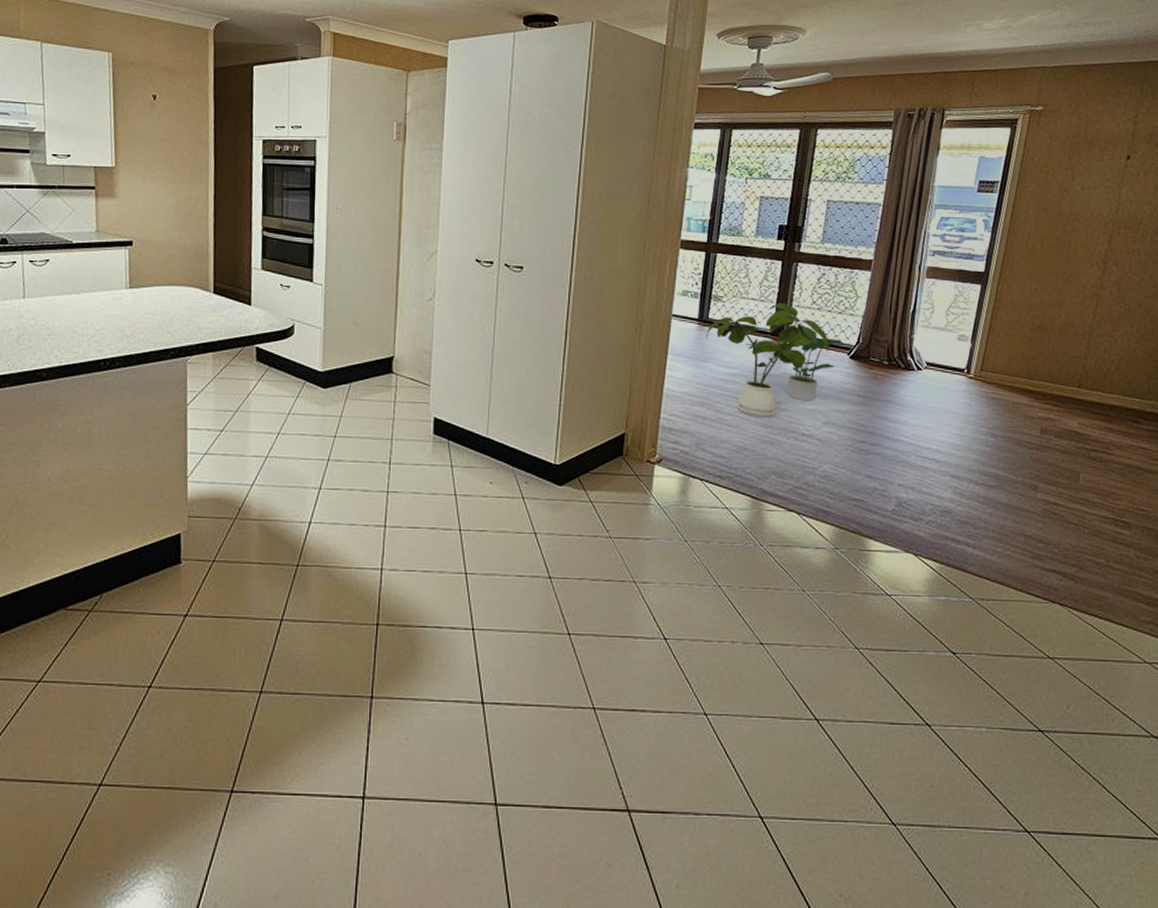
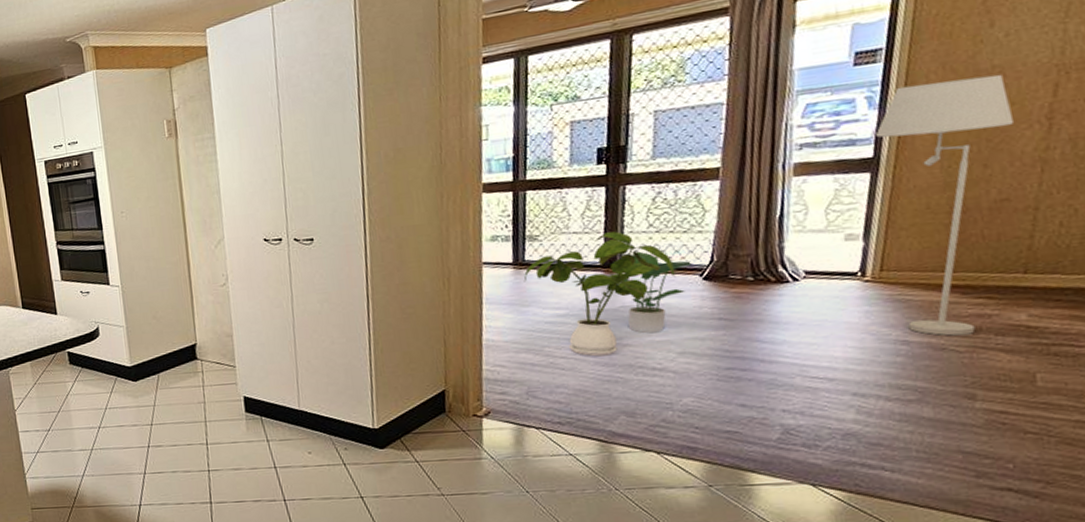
floor lamp: none [988,216,1081,434] -> present [876,74,1013,336]

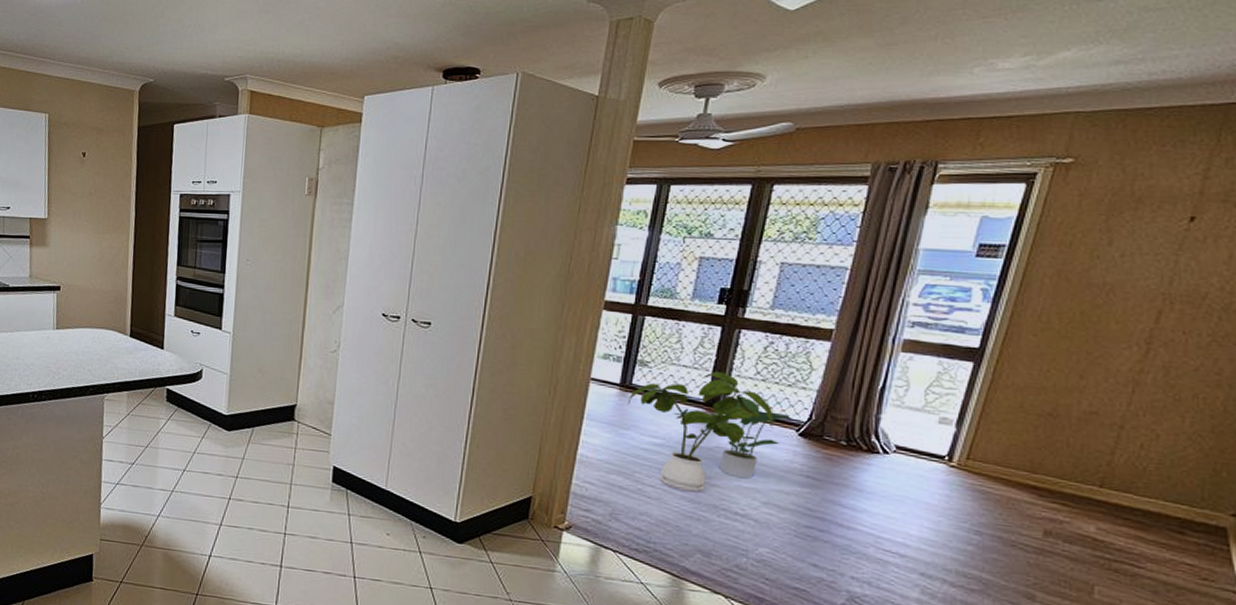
floor lamp: present [876,74,1013,336] -> none [984,285,1114,537]

